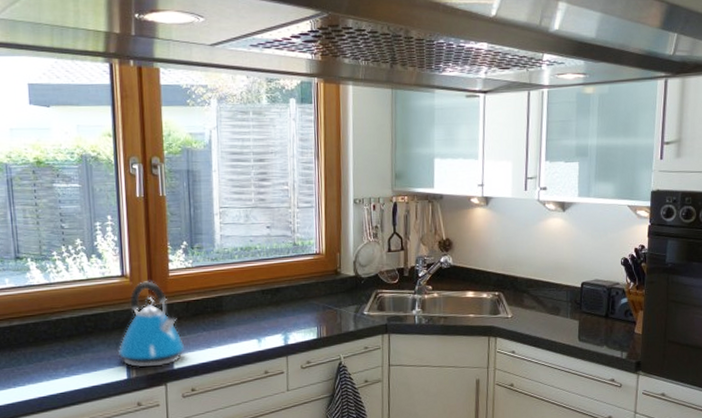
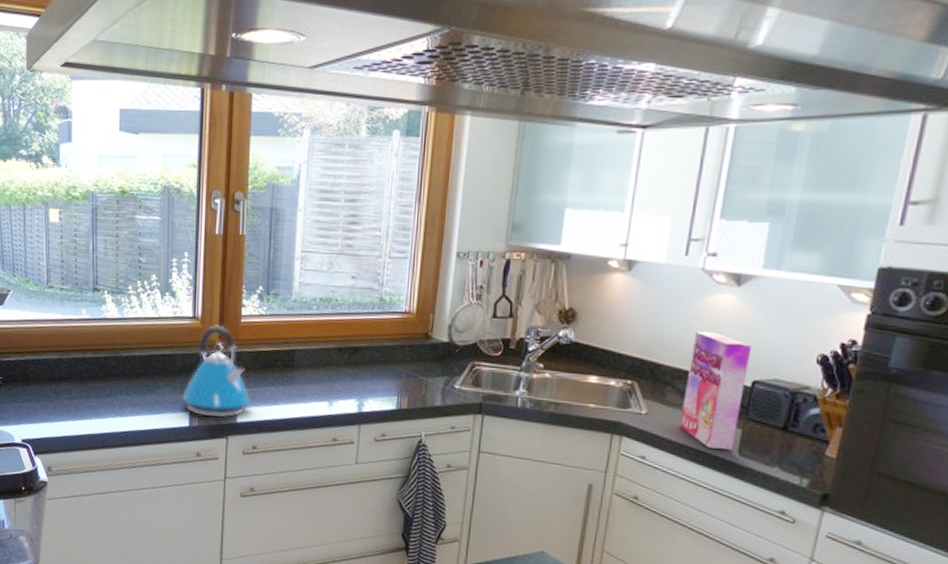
cereal box: none [536,248,578,338] -> present [679,331,752,451]

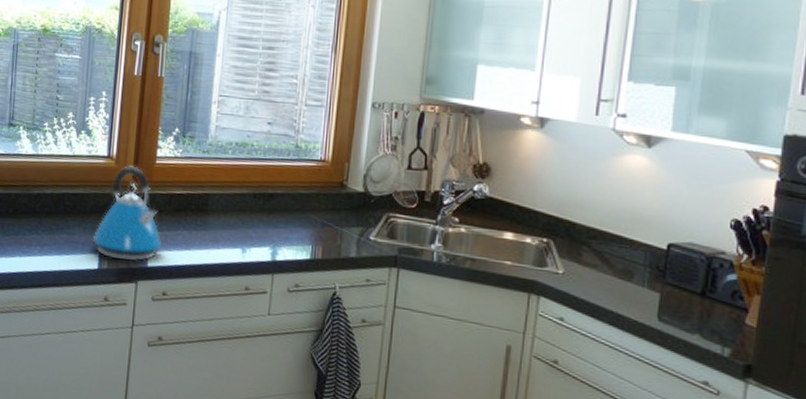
cereal box: present [679,331,752,451] -> none [597,191,665,316]

